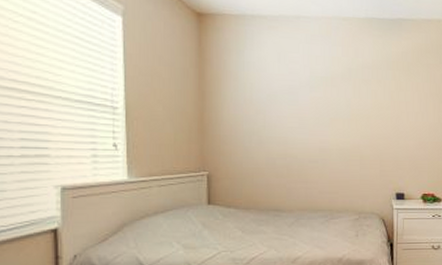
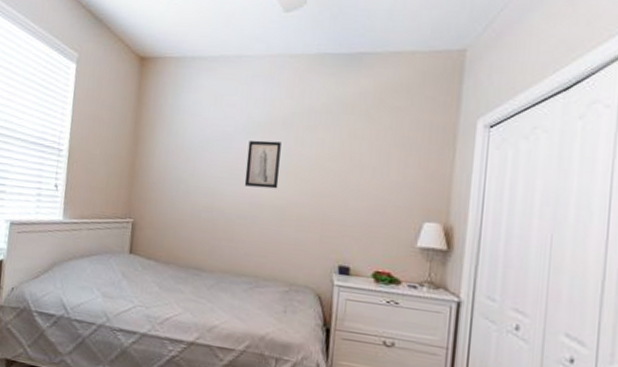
wall art: none [313,93,343,135] -> present [244,140,281,189]

